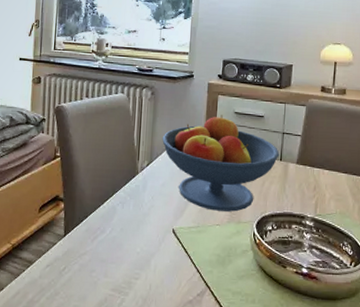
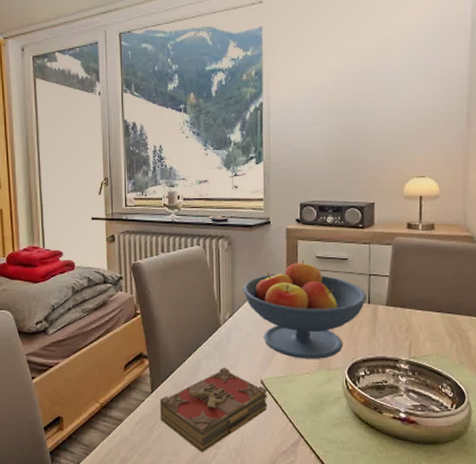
book: none [71,214,178,299] -> present [160,367,268,453]

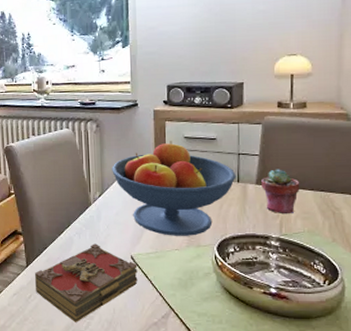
potted succulent: none [391,290,429,336] -> present [261,169,300,213]

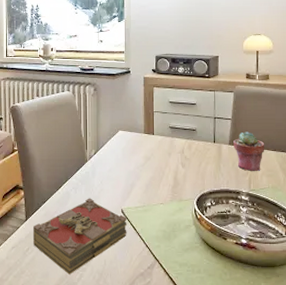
fruit bowl: present [112,141,236,236] -> none [106,105,213,191]

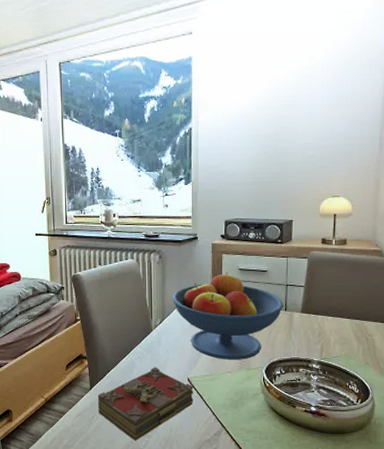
fruit bowl: none [106,105,213,191] -> present [172,272,284,360]
potted succulent: present [233,131,265,171] -> none [306,299,339,339]

